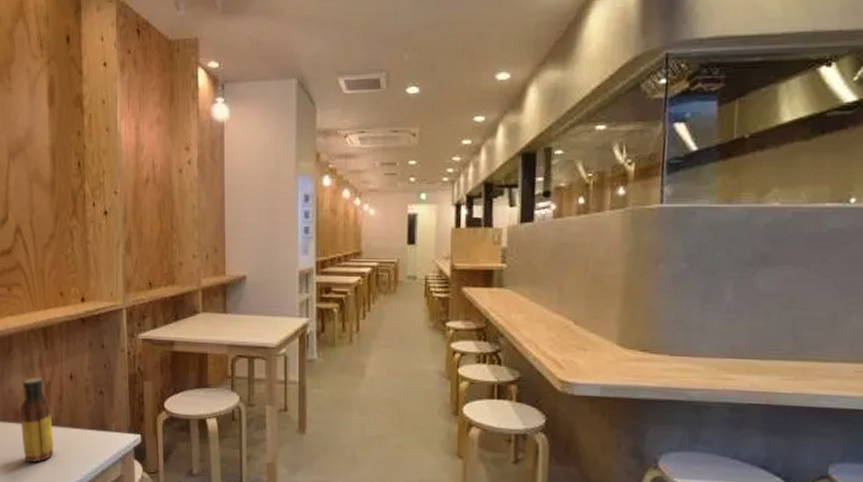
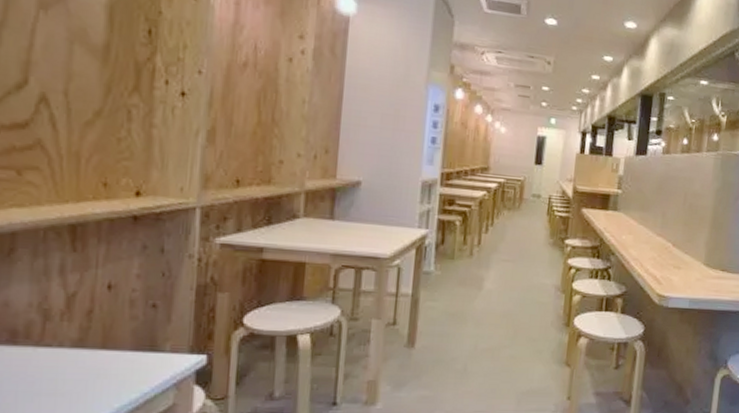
sauce bottle: present [20,377,55,462] -> none [19,286,74,395]

